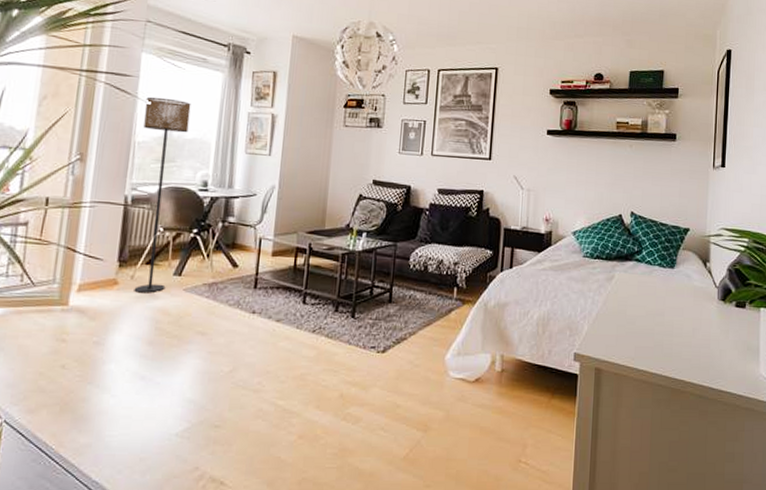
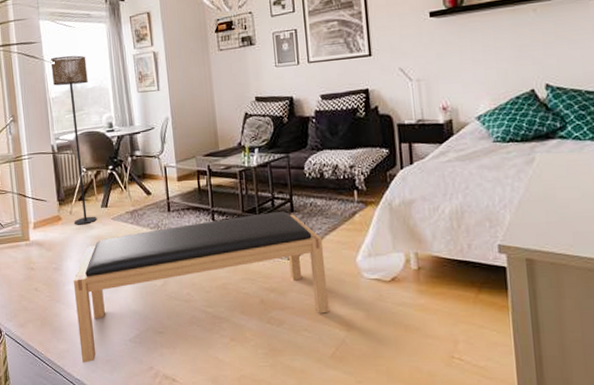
bench: none [107,300,416,461] -> present [73,211,329,363]

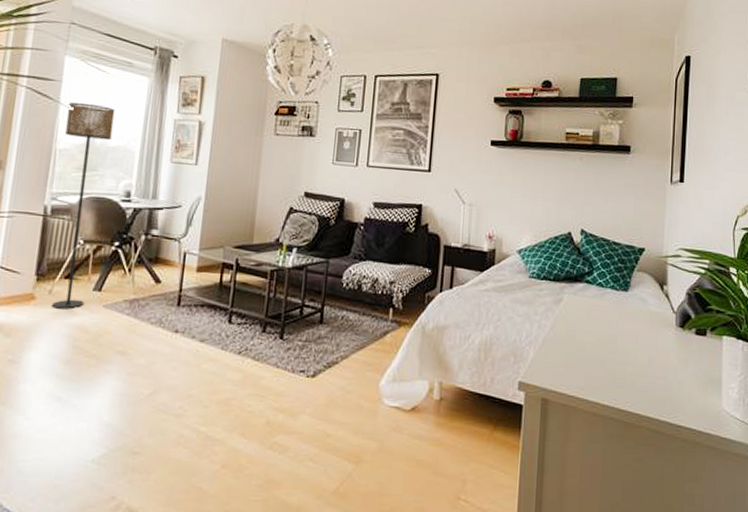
bench: present [73,211,329,363] -> none [19,321,348,488]

